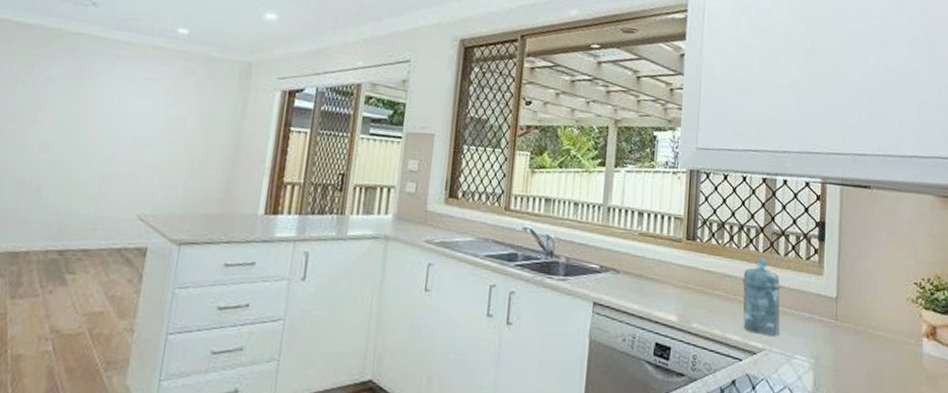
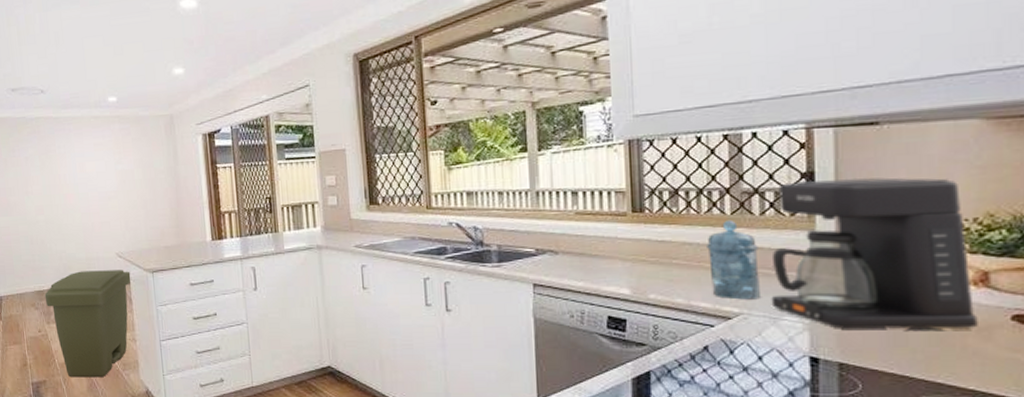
trash can: none [17,232,150,380] -> present [44,270,131,378]
coffee maker: none [787,229,929,378] -> present [771,177,978,330]

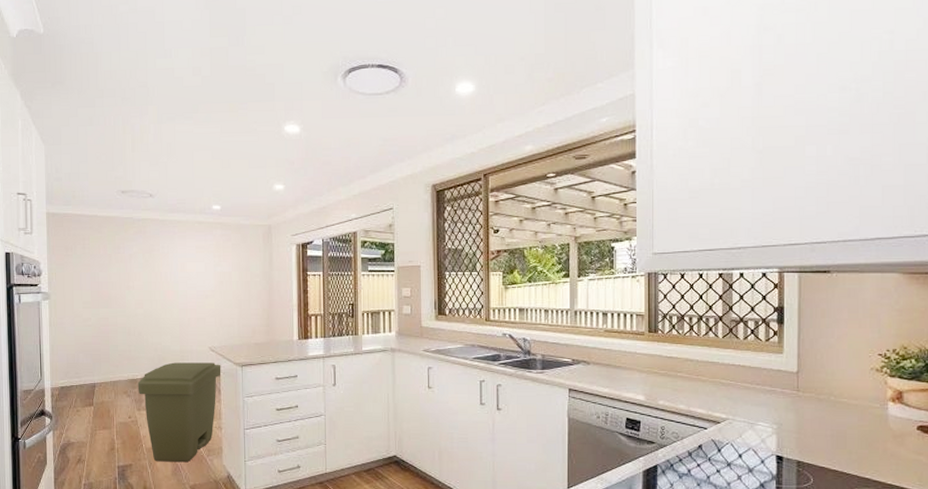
canister: present [707,219,762,300] -> none [704,342,743,408]
coffee maker: present [771,177,978,330] -> none [749,314,895,436]

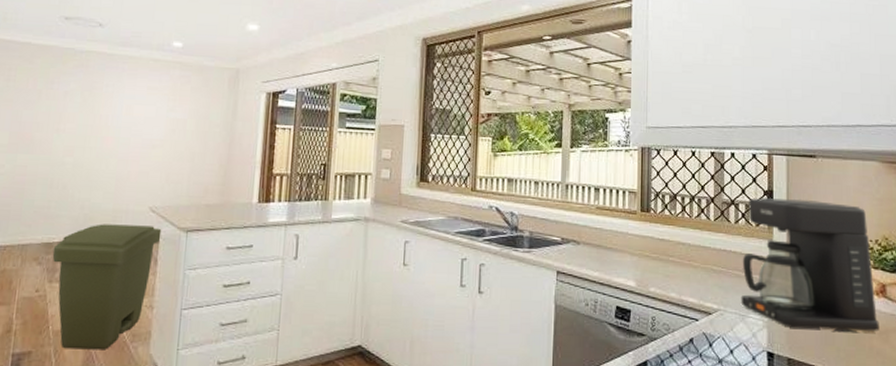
coffee maker: none [749,314,895,436] -> present [741,198,880,333]

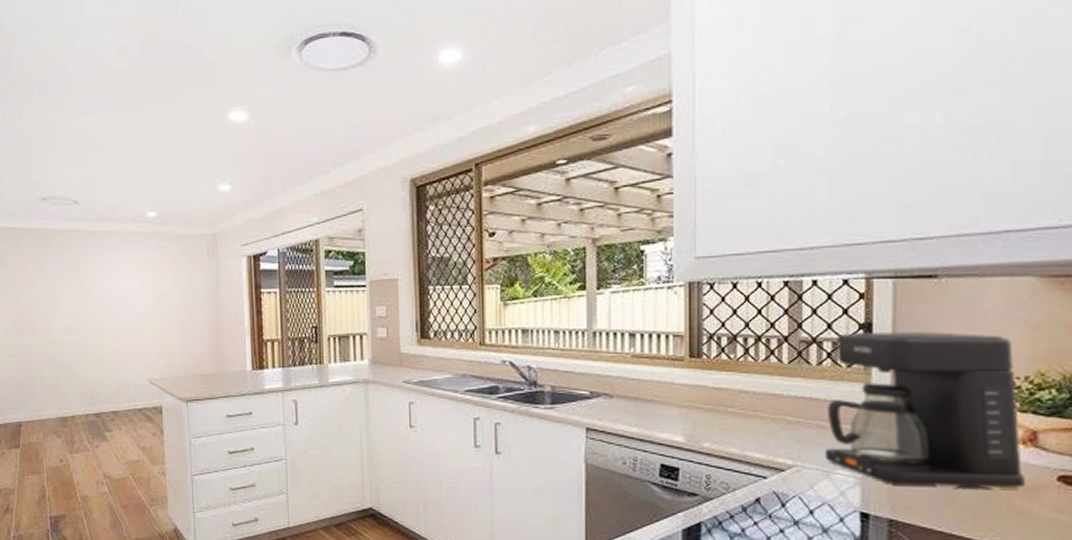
trash can: present [52,224,162,350] -> none [68,398,163,513]

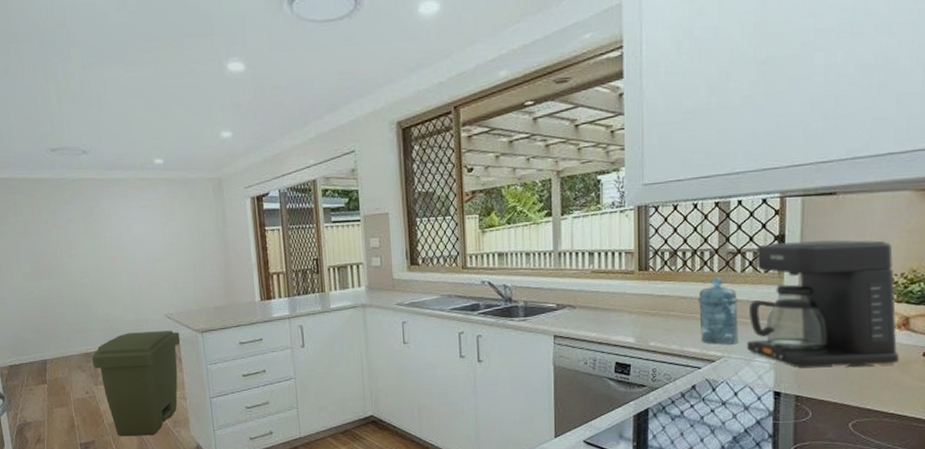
trash can: none [68,398,163,513] -> present [91,330,181,437]
canister: none [763,368,815,452] -> present [698,276,739,345]

